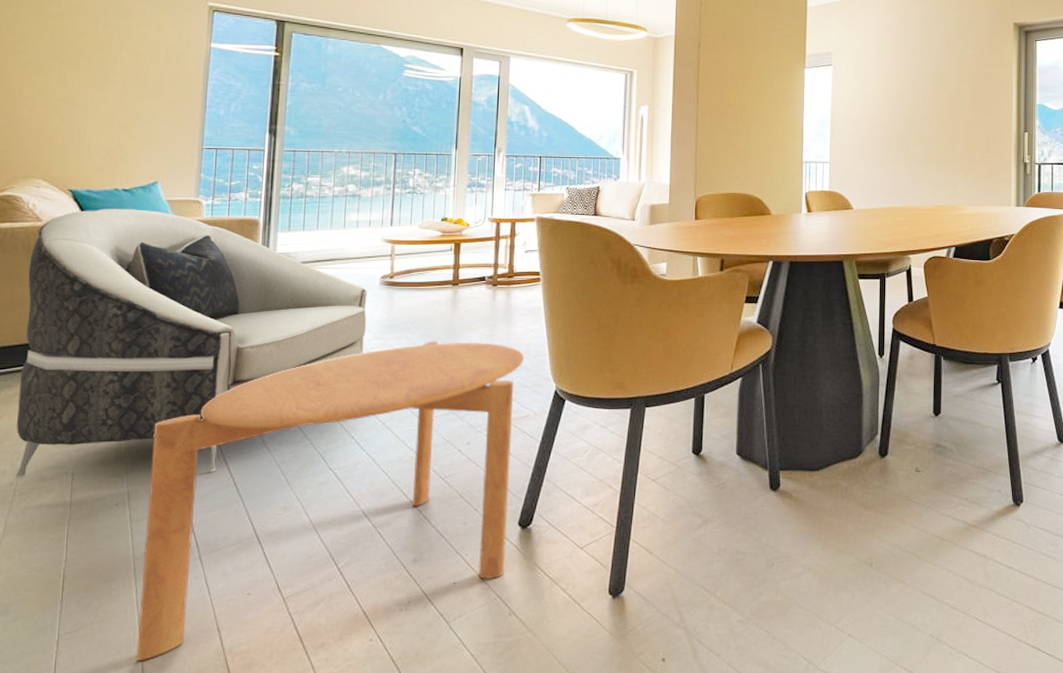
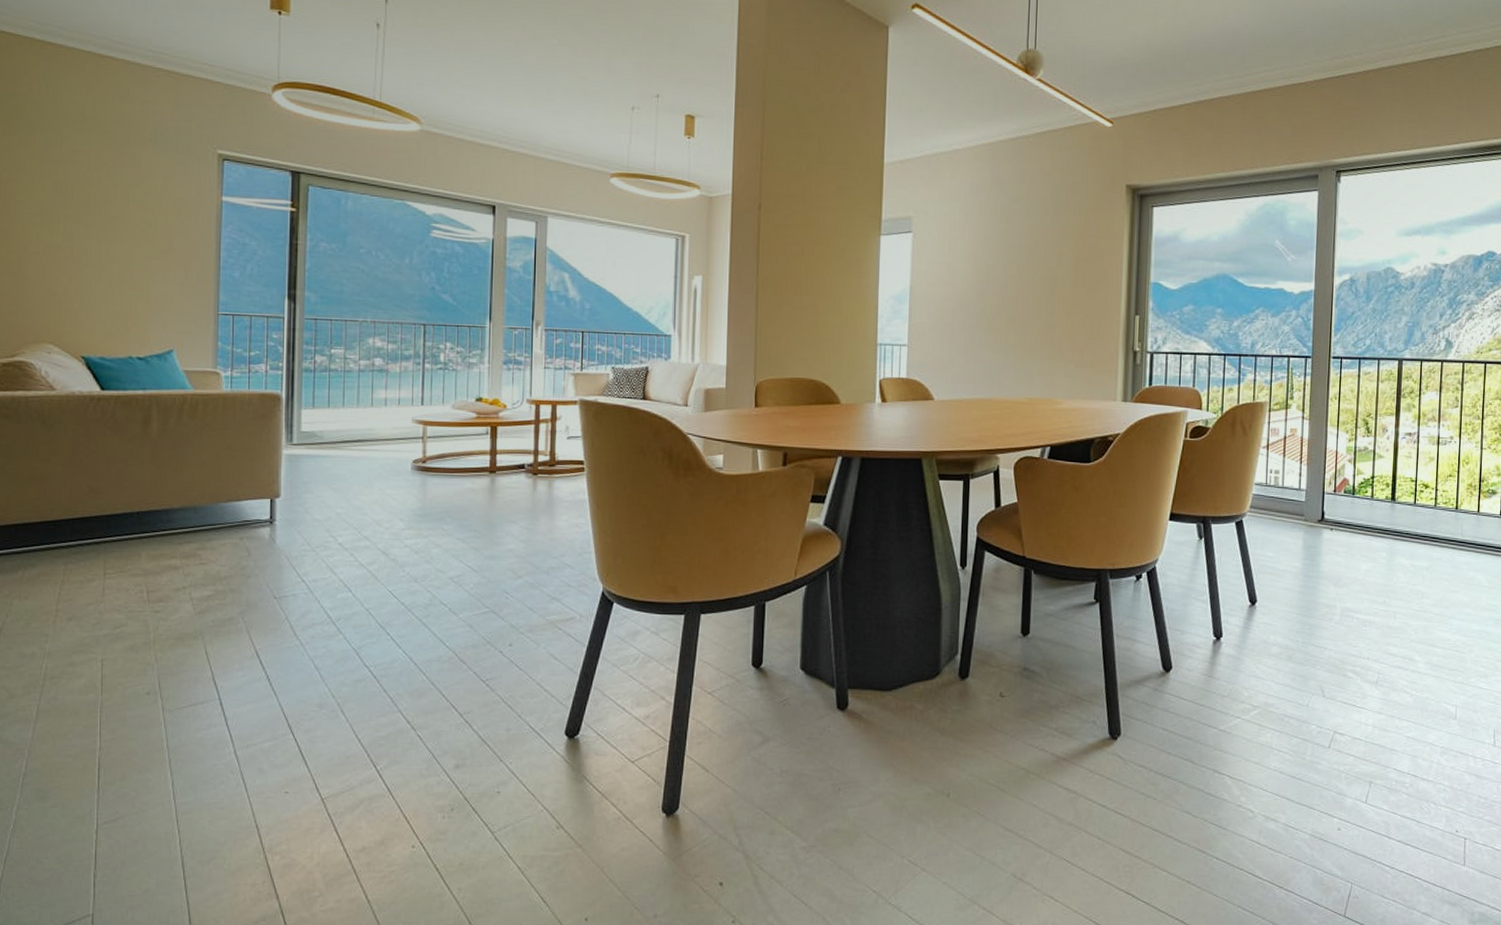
armchair: present [15,209,367,480] -> none [42,378,399,664]
side table: present [135,341,524,662] -> none [175,533,568,855]

